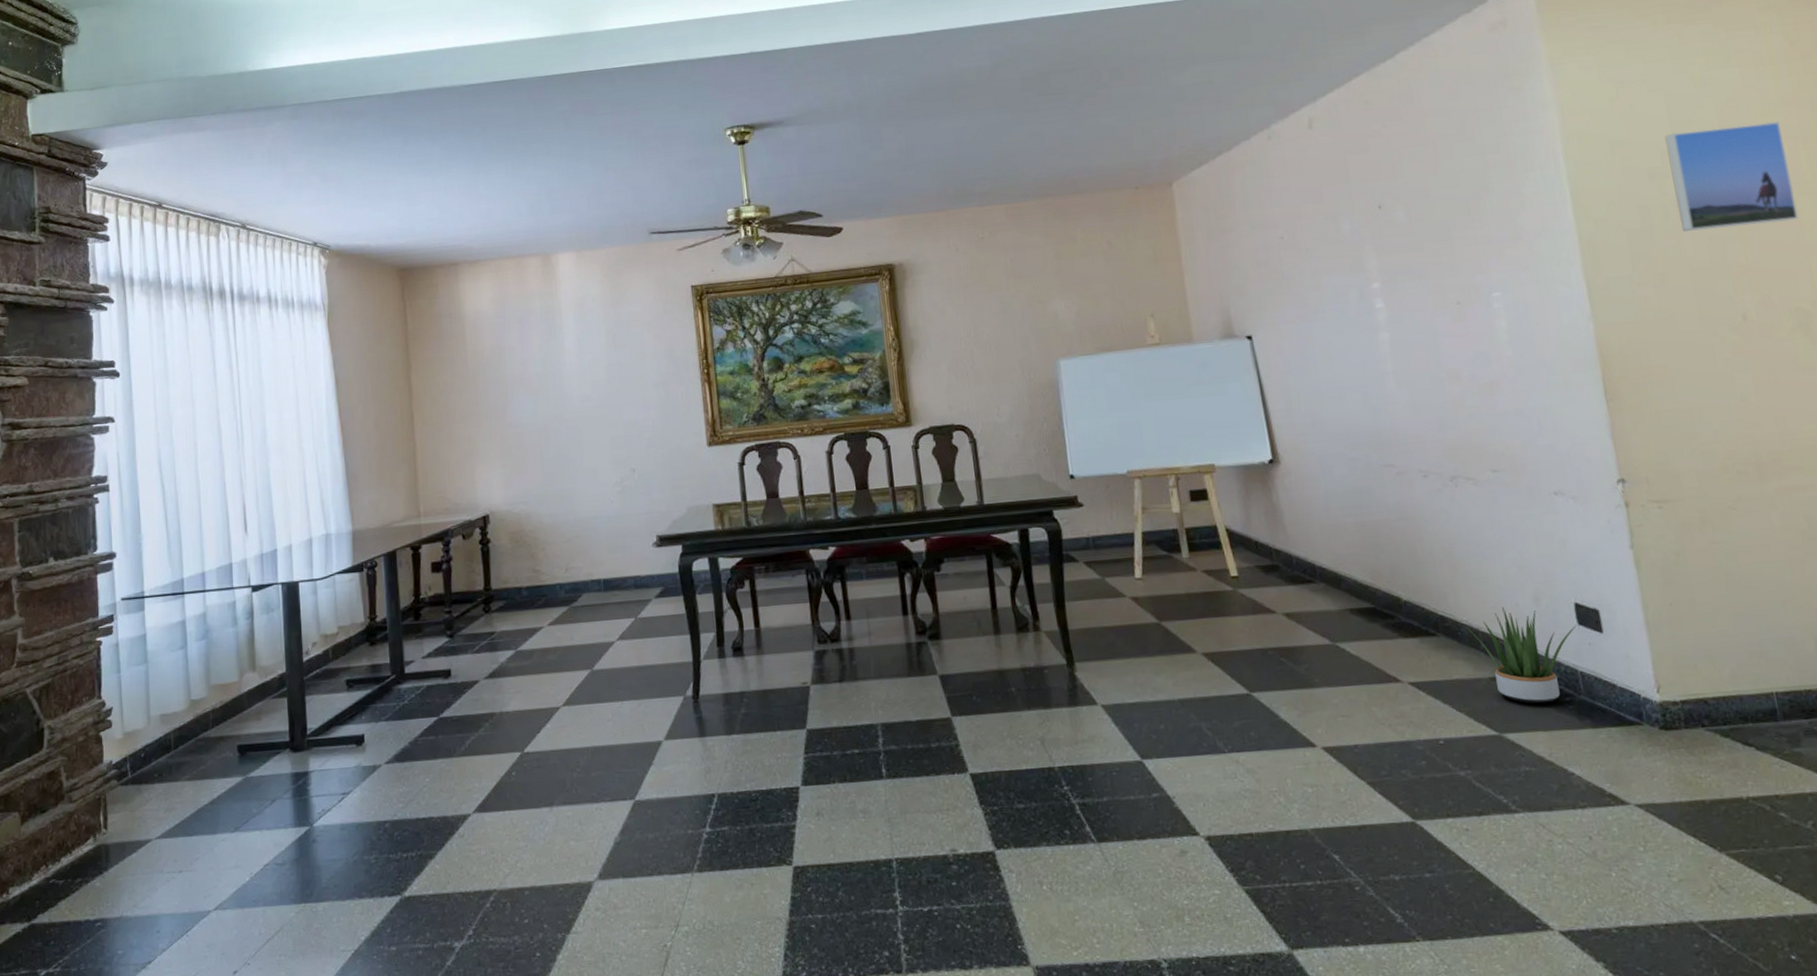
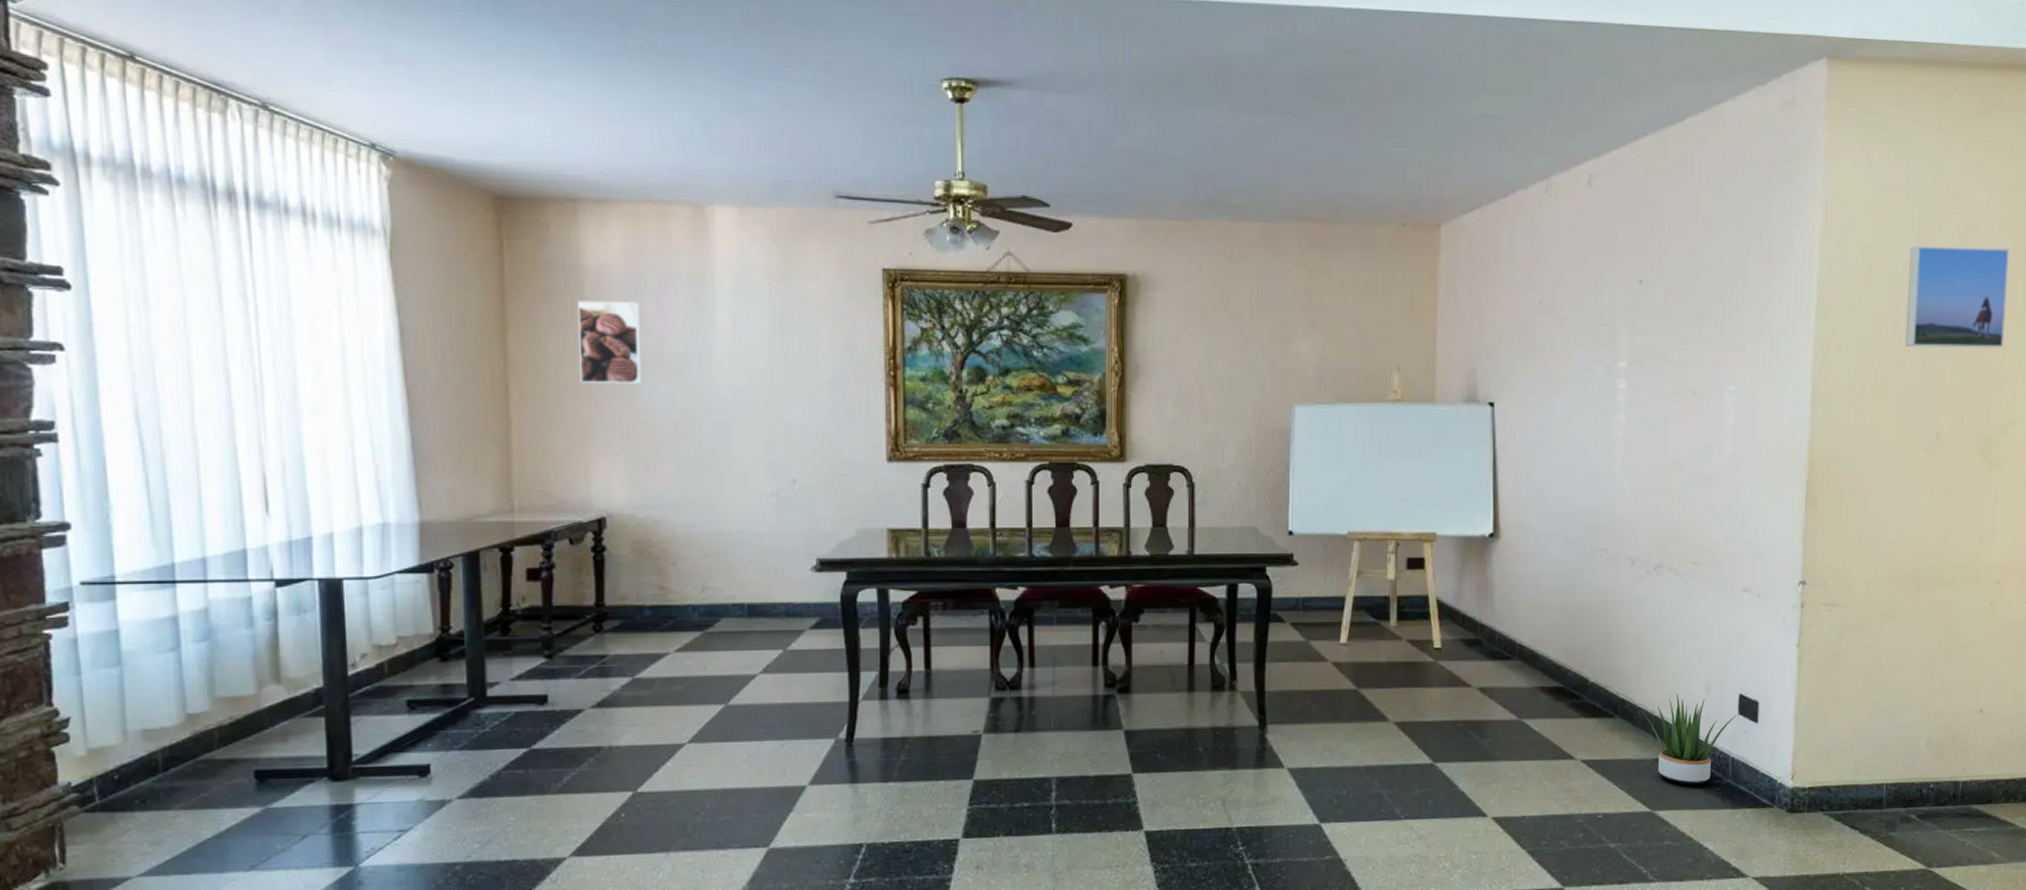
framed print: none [461,337,510,406] -> present [578,301,641,384]

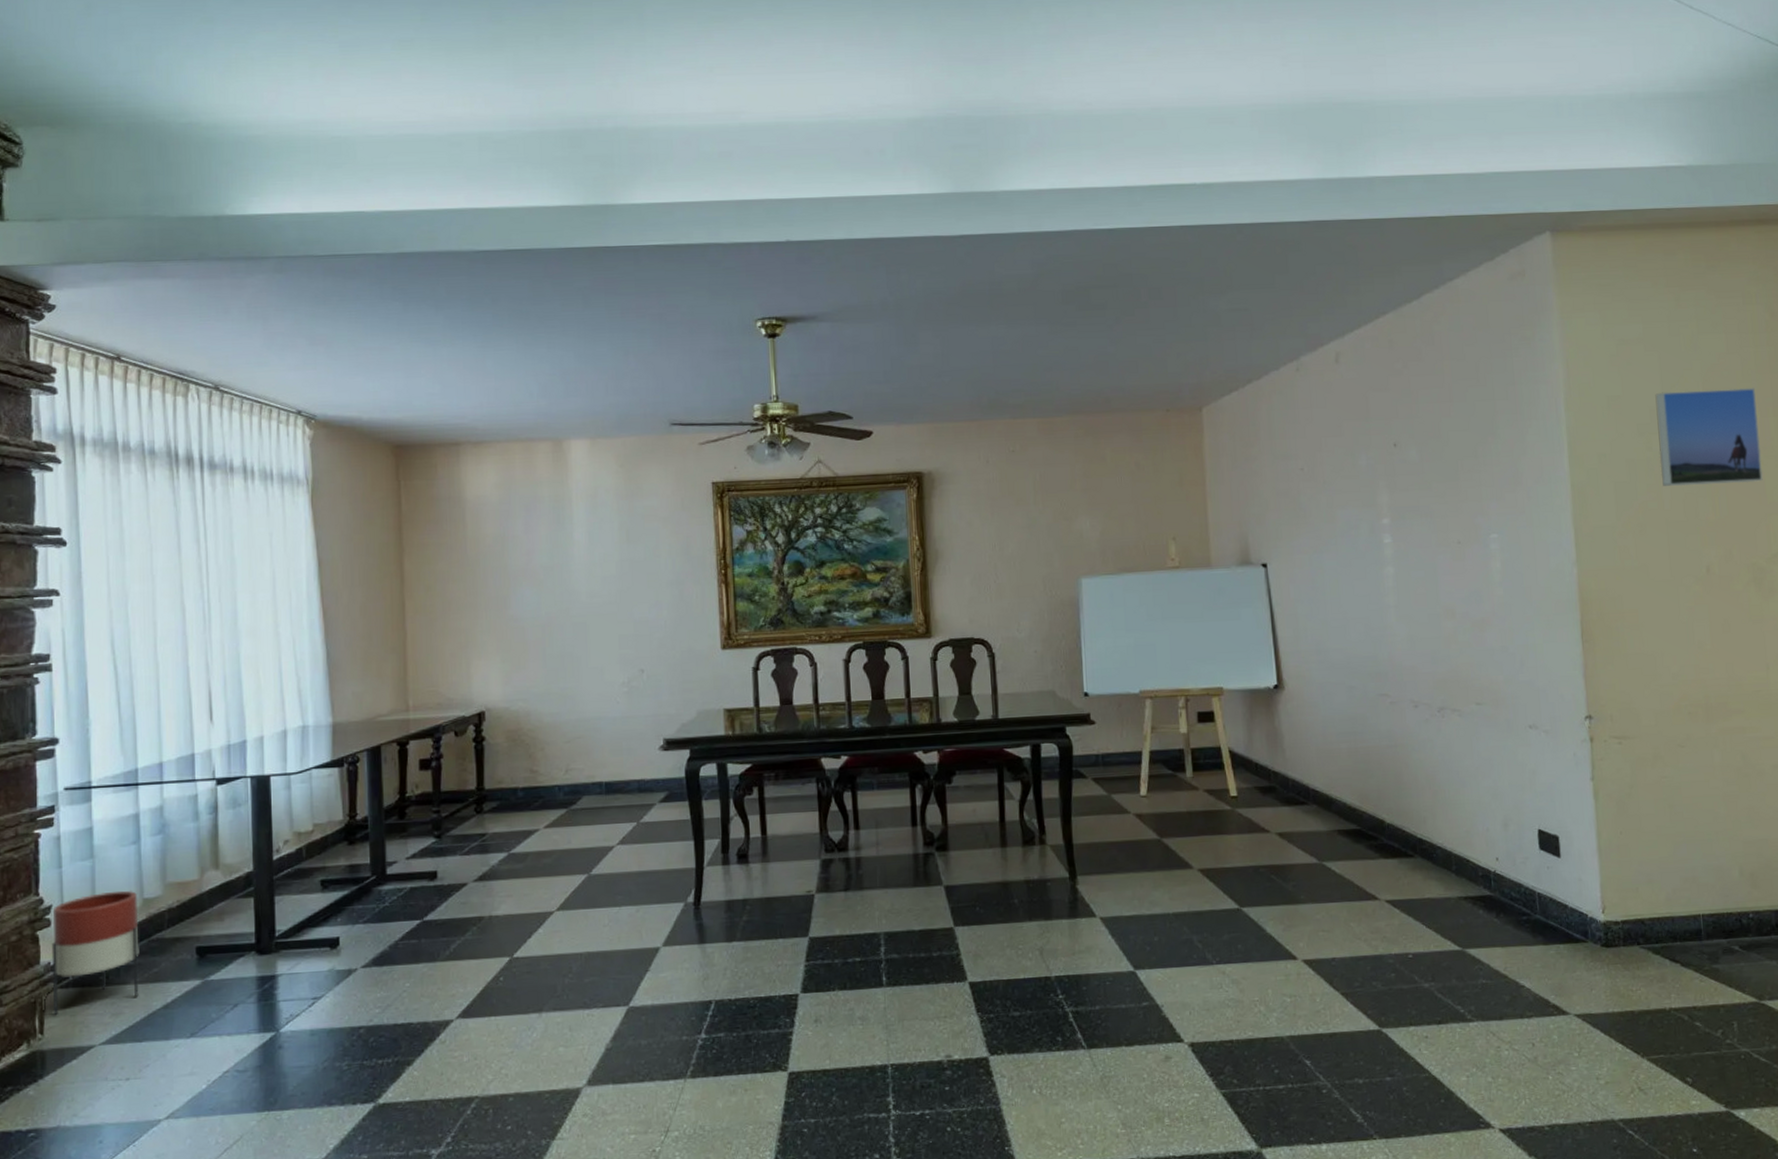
planter: none [71,703,184,842] -> present [51,890,139,1015]
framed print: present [578,301,641,384] -> none [461,525,513,596]
potted plant: present [1638,693,1738,785] -> none [1436,831,1539,922]

